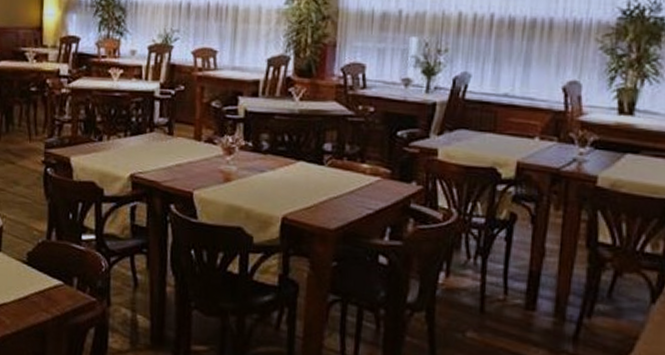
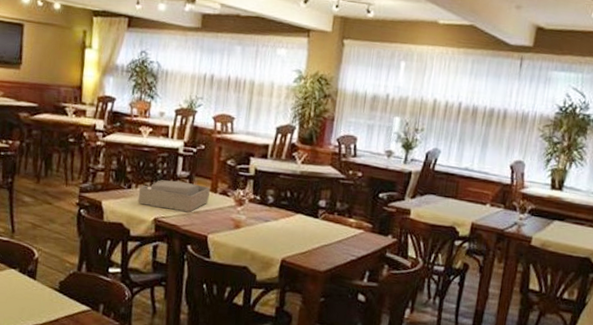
napkin holder: none [110,129,193,166] -> present [137,180,210,213]

